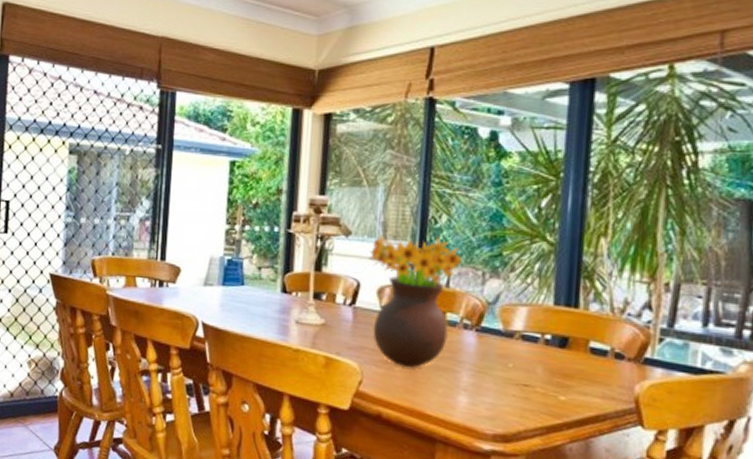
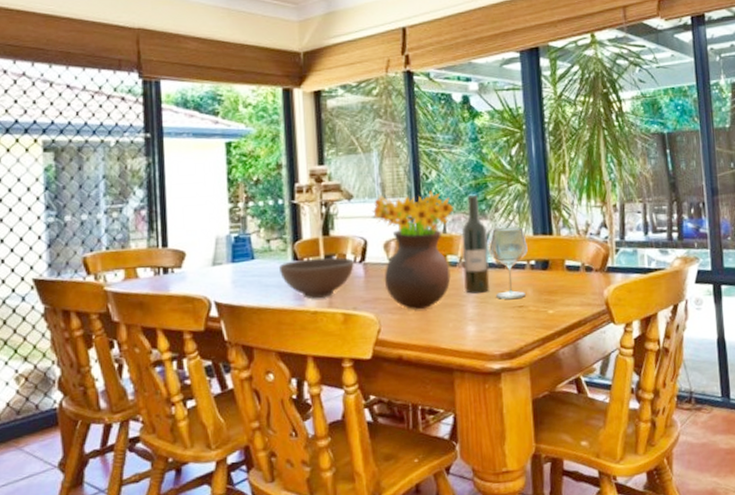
bowl: none [267,293,344,338] -> present [279,257,354,299]
wine bottle: none [462,249,497,362] -> present [461,195,490,294]
wine glass: none [497,291,545,376] -> present [489,227,528,300]

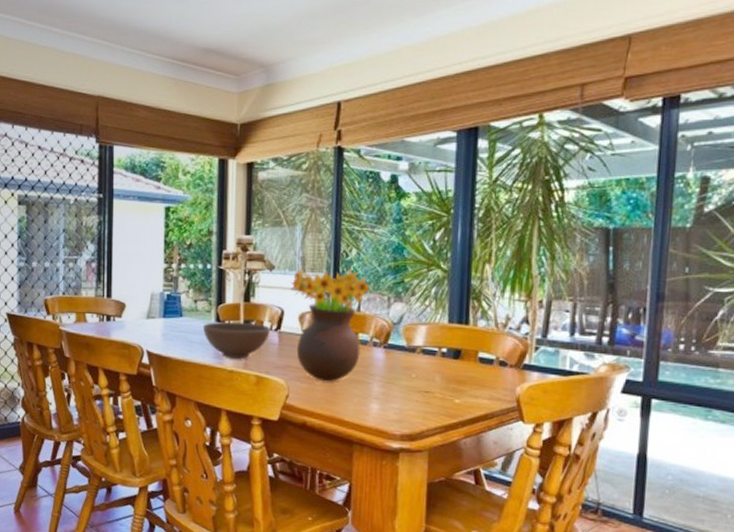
wine bottle: present [461,195,490,294] -> none [372,277,401,374]
wine glass: present [489,227,528,300] -> none [401,312,441,384]

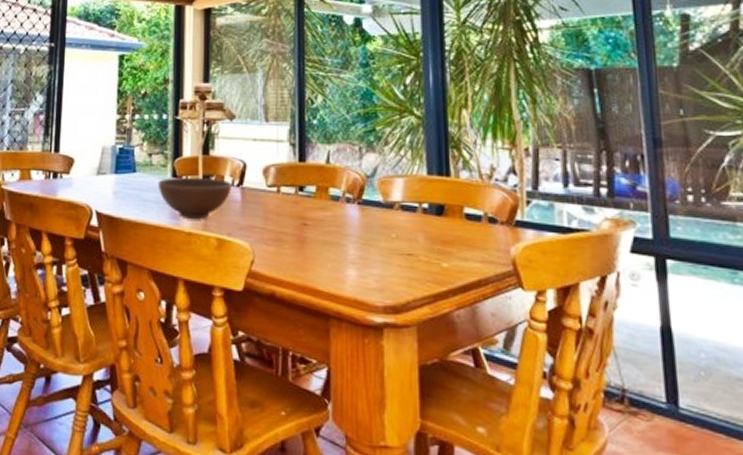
flower arrangement: present [291,268,371,381] -> none [253,116,340,243]

